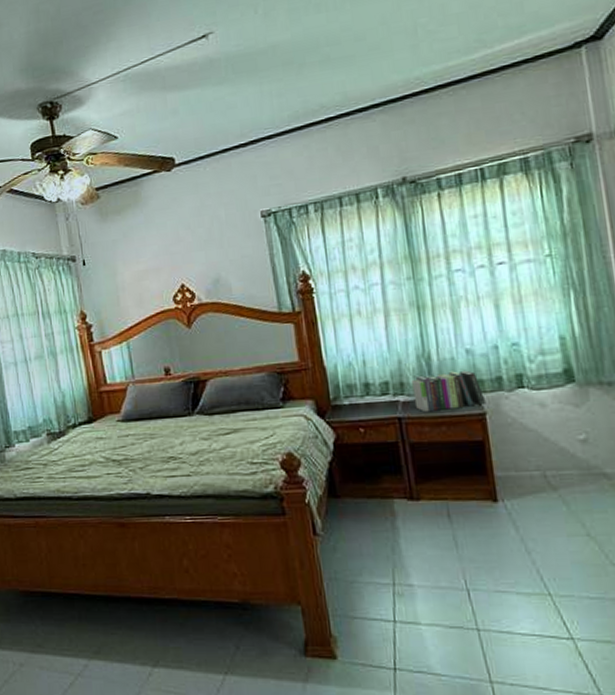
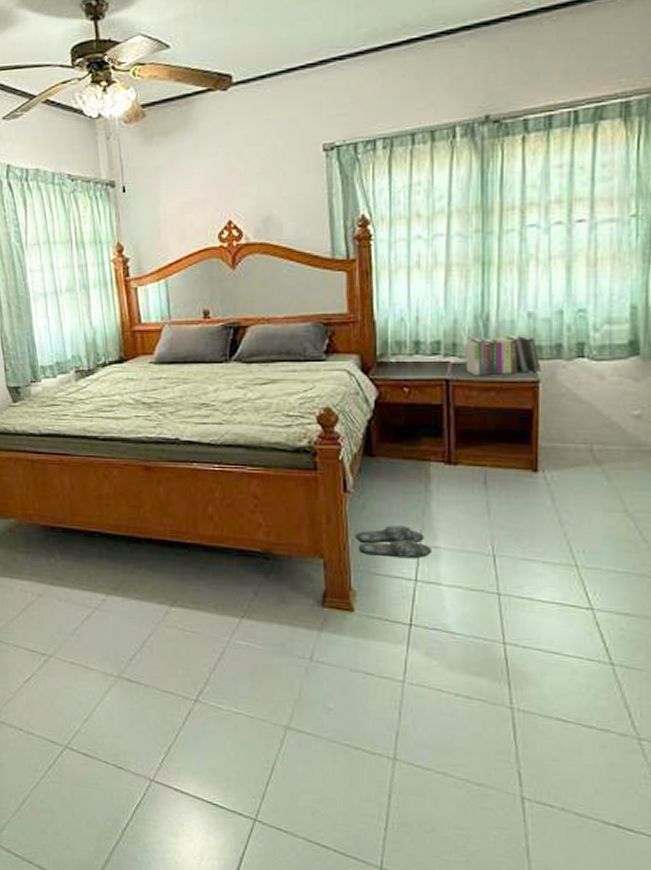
slippers: none [328,565,406,598] -> present [354,525,431,558]

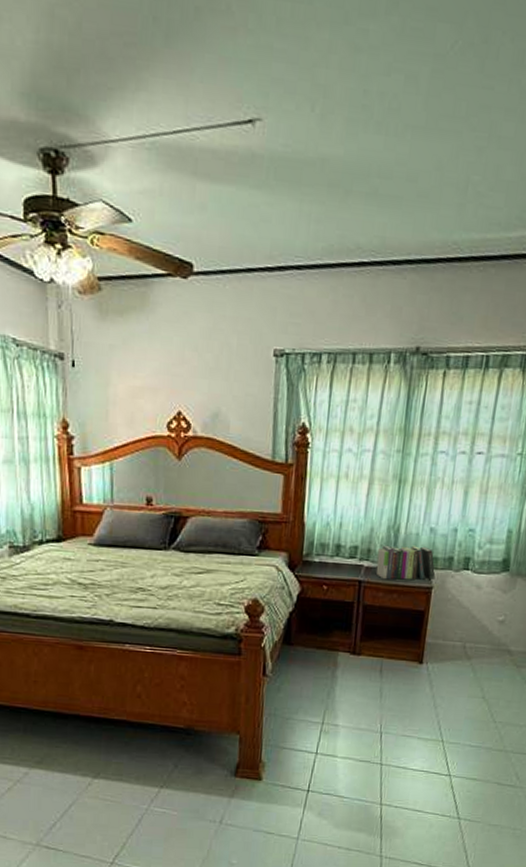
slippers: present [354,525,431,558] -> none [268,706,332,734]

